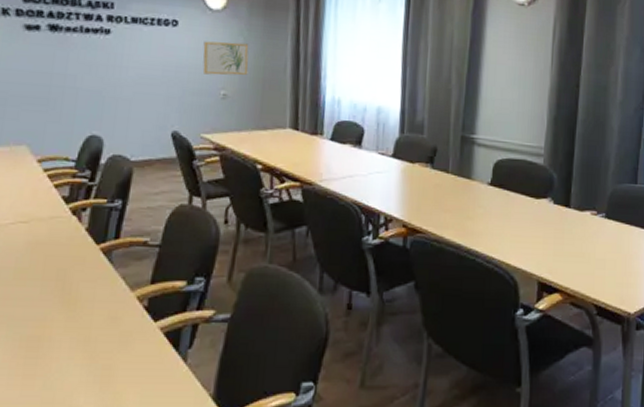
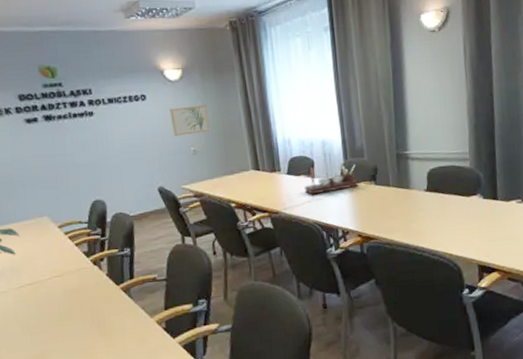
desk organizer: none [348,136,413,169] -> present [304,165,359,195]

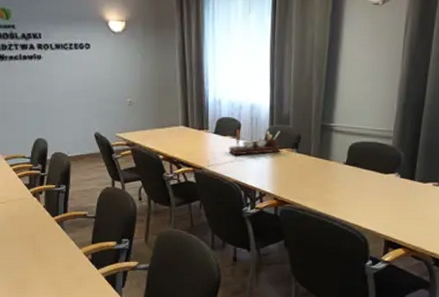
wall art: present [169,105,210,136] -> none [111,58,147,87]

